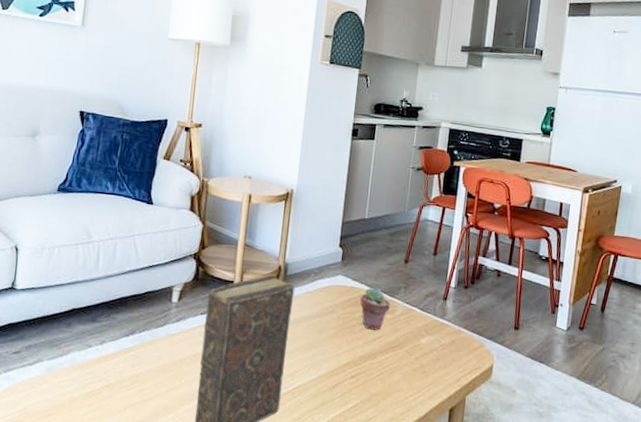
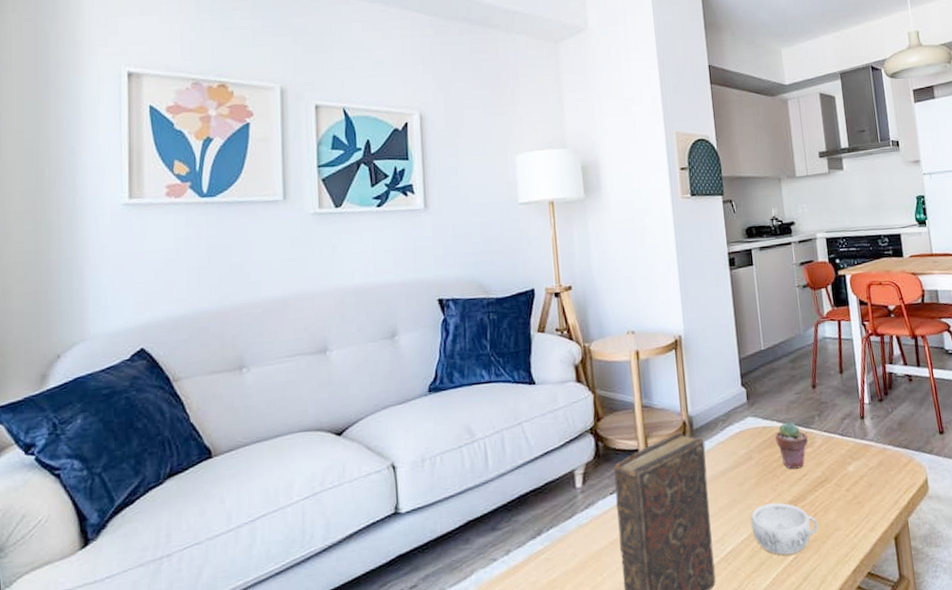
decorative bowl: none [321,354,382,402] -> present [751,502,818,556]

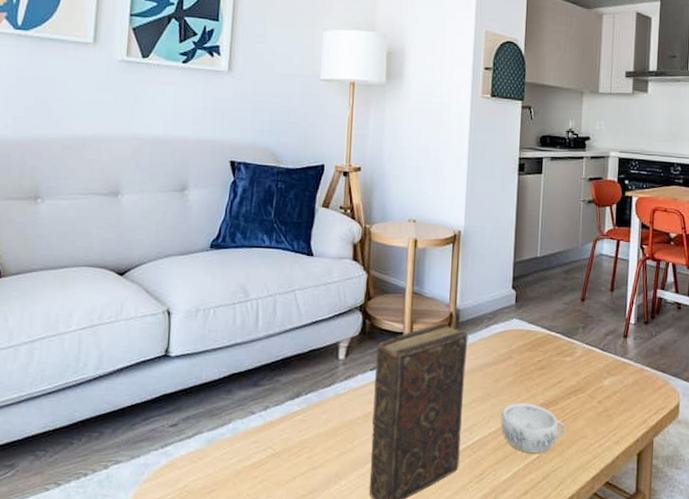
potted succulent: present [775,421,808,469] -> none [537,329,570,375]

